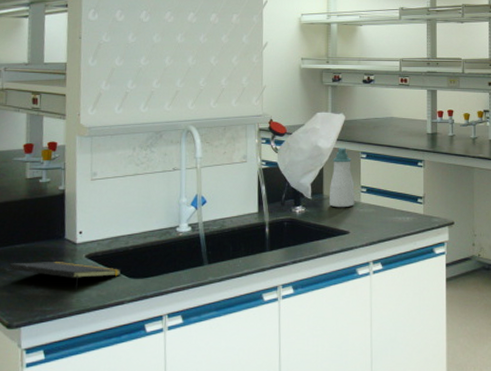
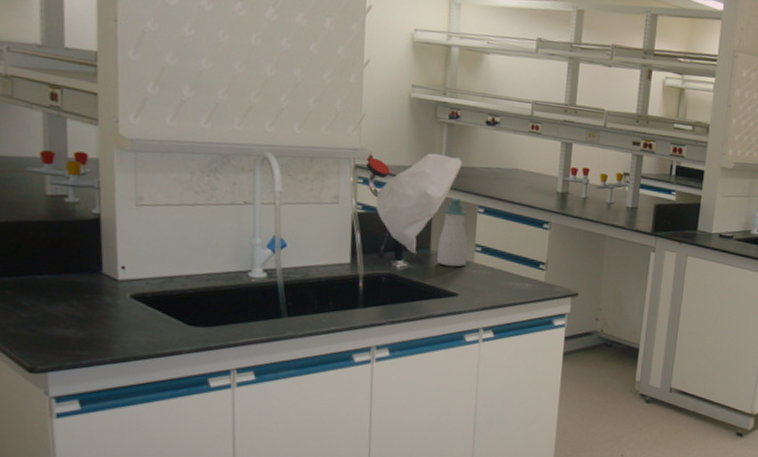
notepad: present [9,262,122,291] -> none [27,296,178,335]

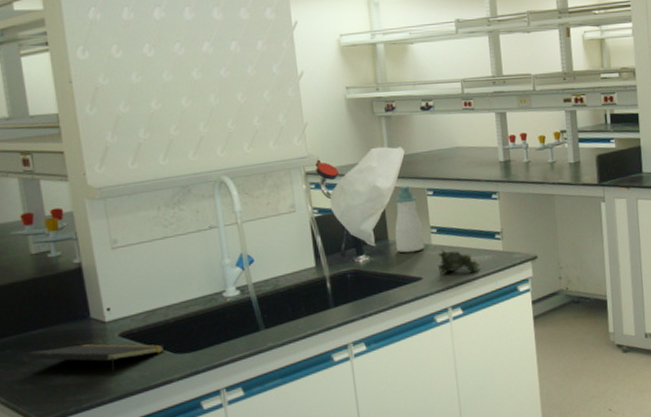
notepad: none [27,296,178,335] -> present [27,344,165,374]
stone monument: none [475,268,518,298] -> present [437,248,479,275]

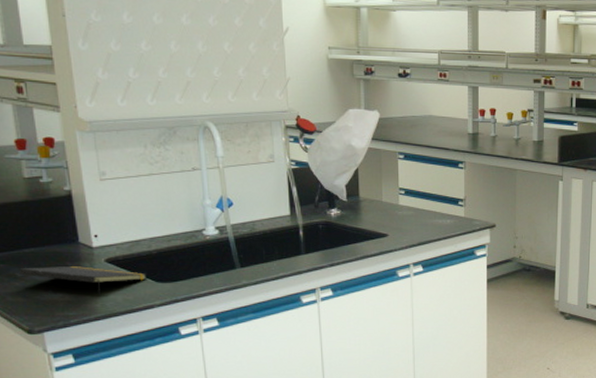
soap bottle: present [395,186,425,253] -> none [366,147,392,210]
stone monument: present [437,248,479,275] -> none [403,209,441,233]

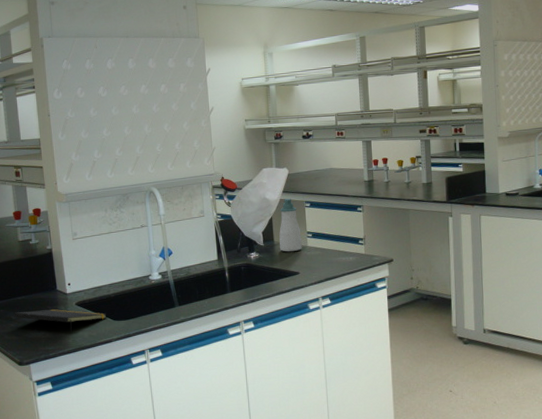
soap bottle: none [366,147,392,210] -> present [279,198,302,252]

